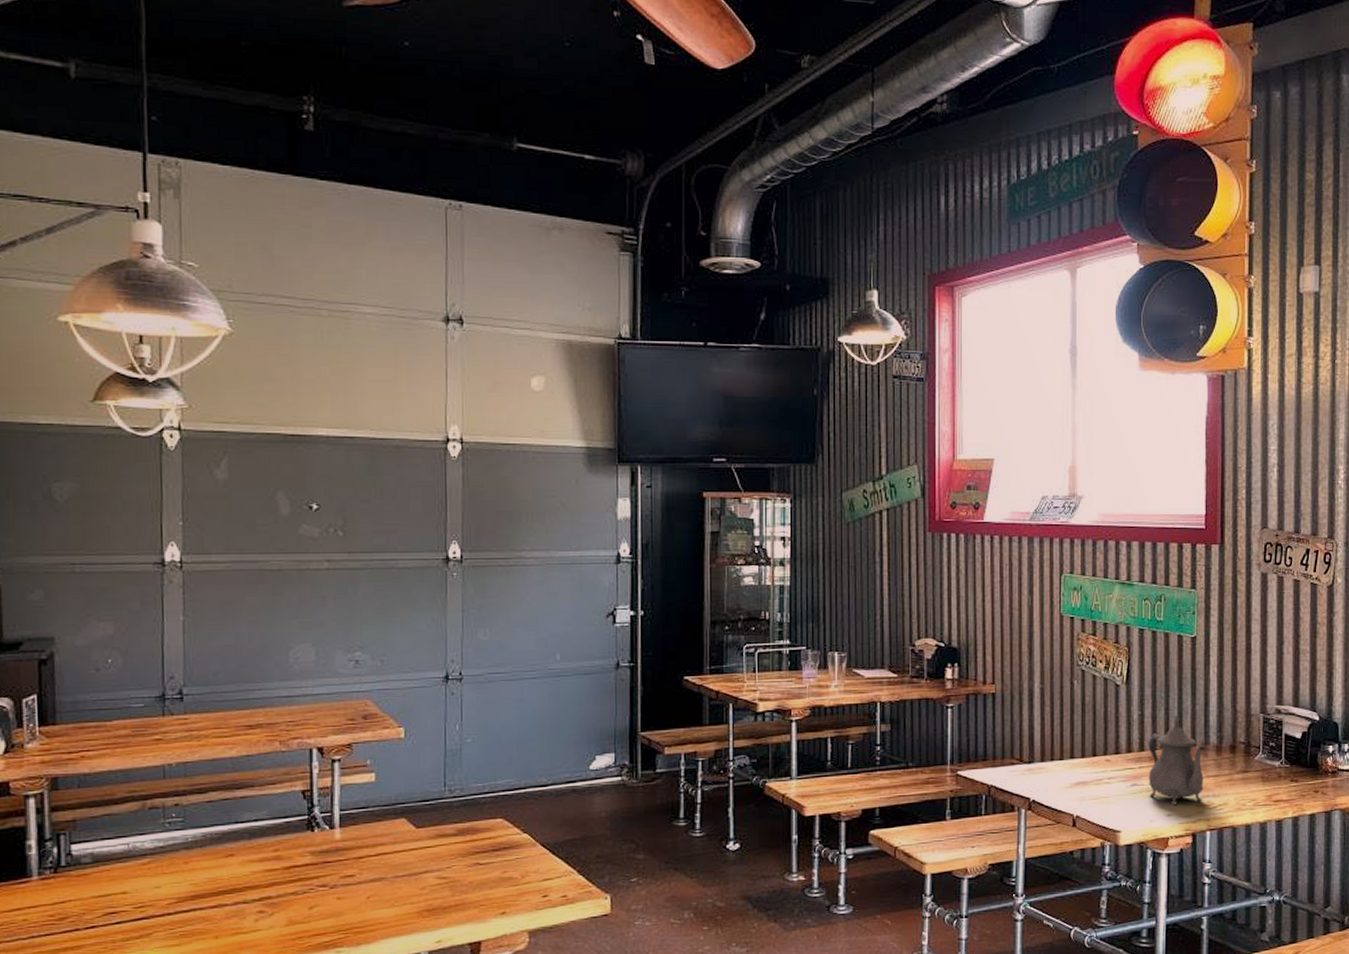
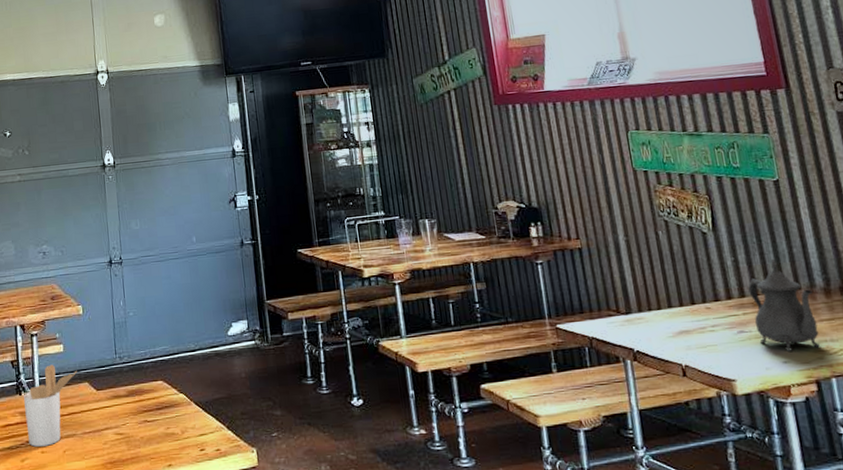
utensil holder: none [316,796,392,892] -> present [23,364,77,447]

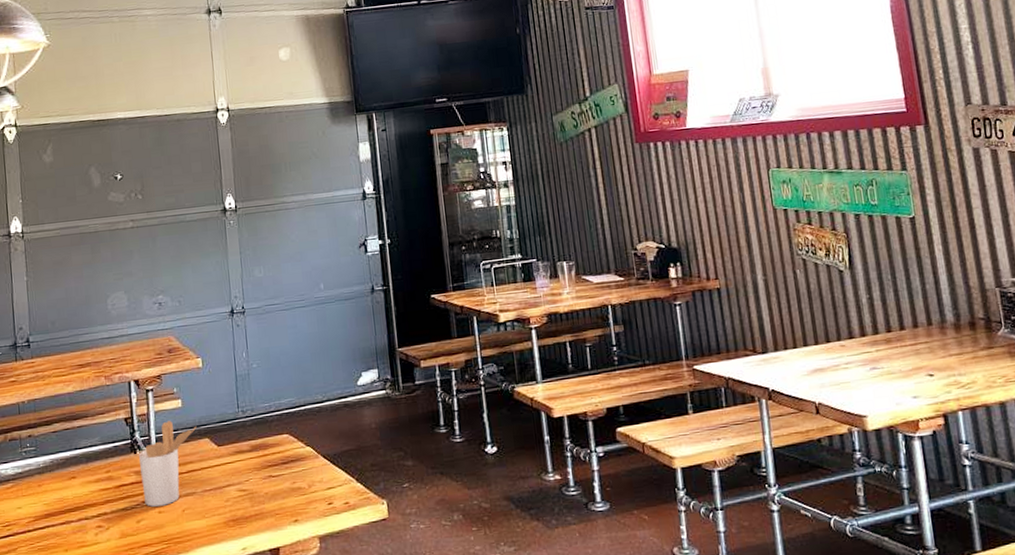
teapot: present [748,258,820,352] -> none [881,295,948,387]

